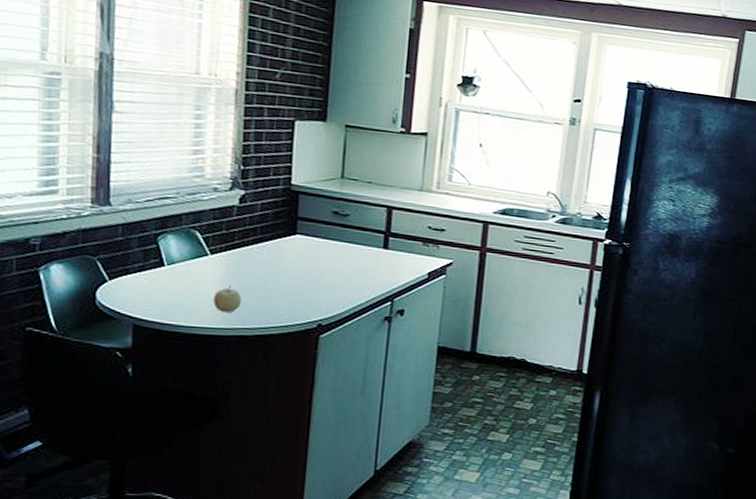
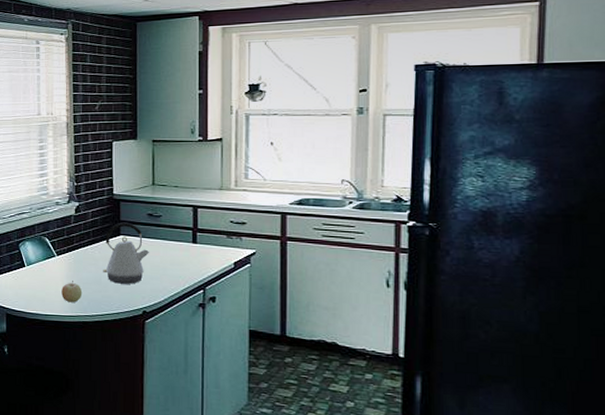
kettle: none [271,219,332,293] -> present [103,222,150,284]

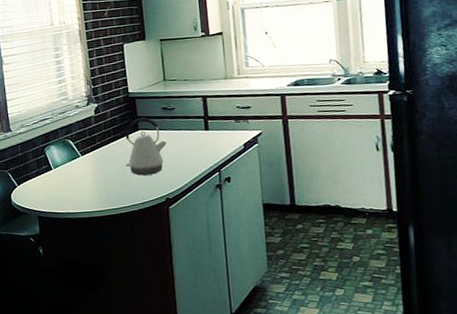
fruit: present [61,281,83,303] -> none [89,178,109,198]

